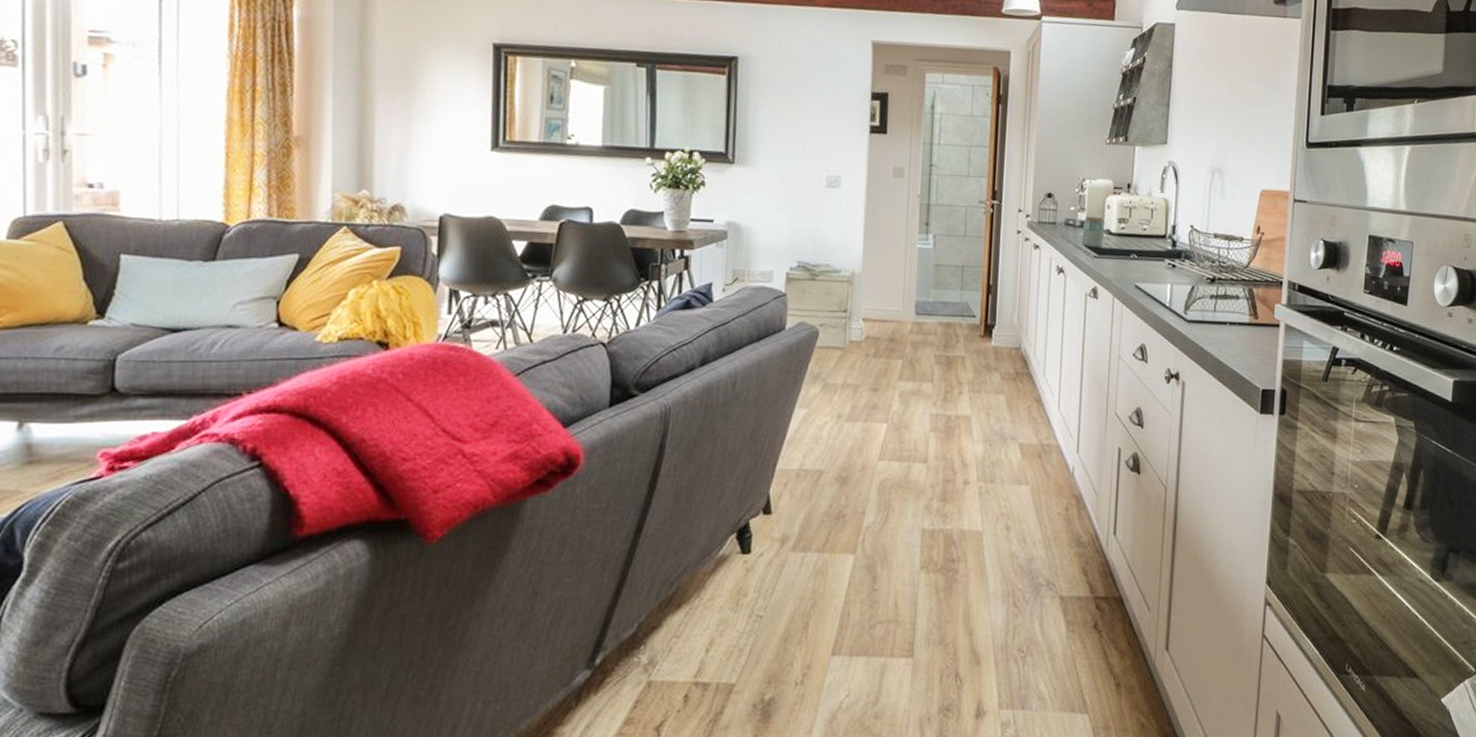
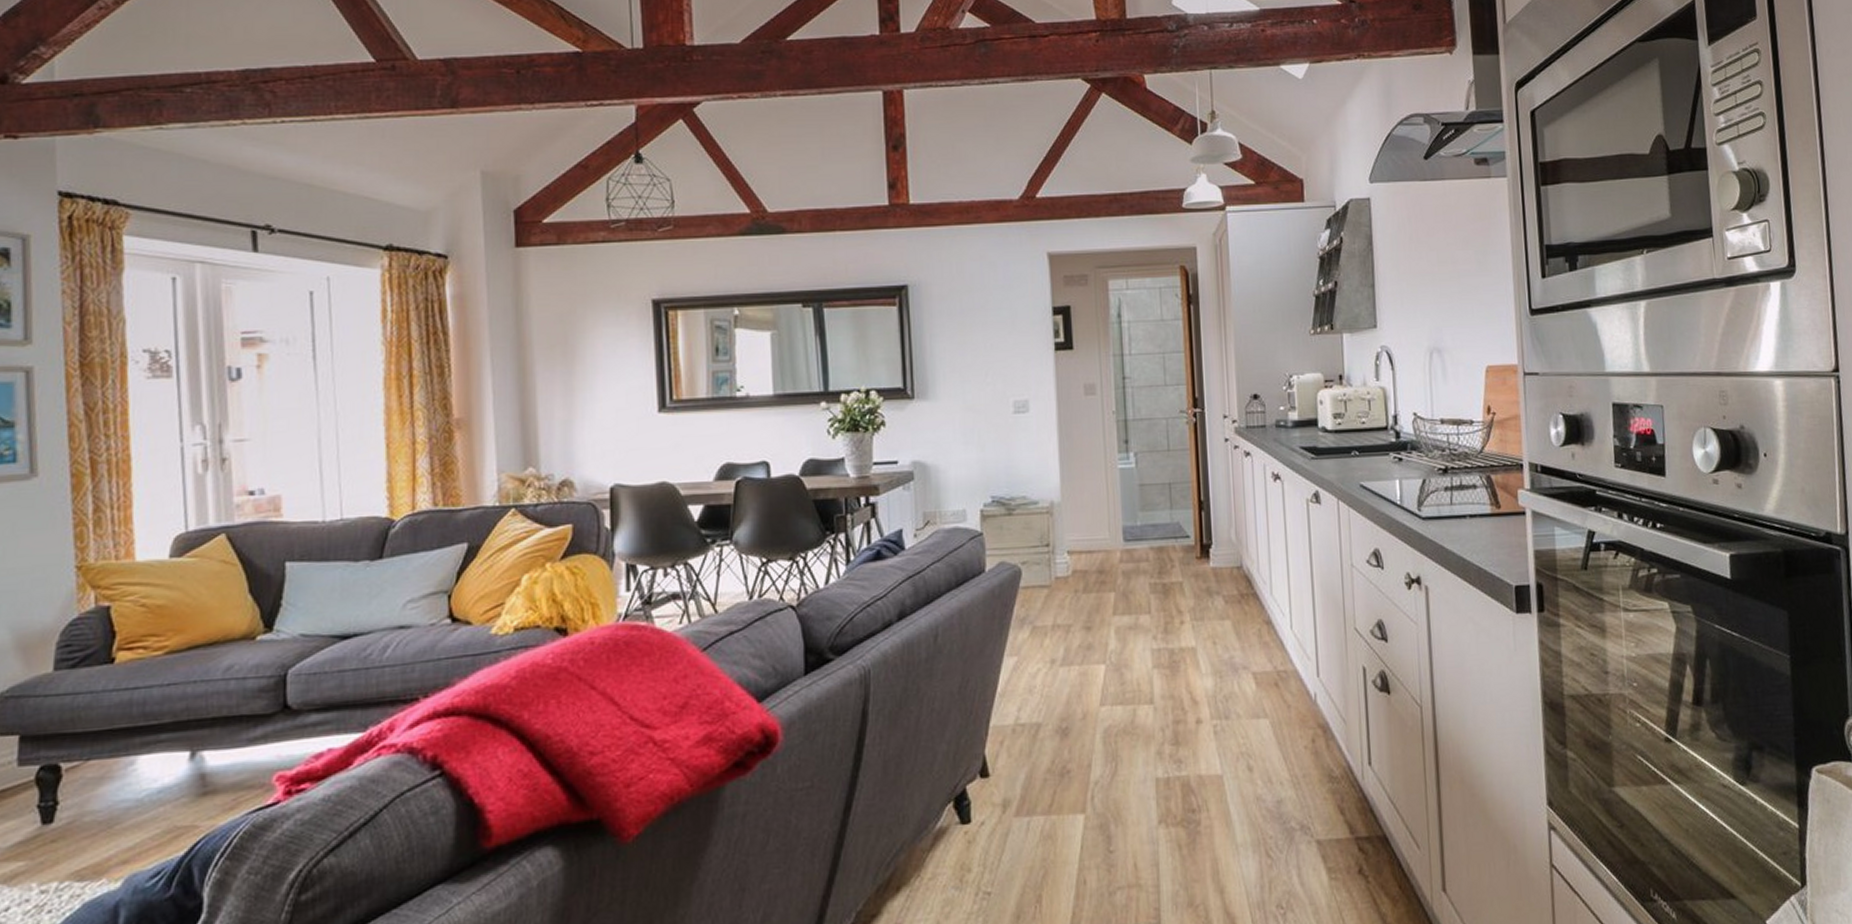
peanut butter: present [1082,216,1104,246] -> none [1295,414,1320,447]

